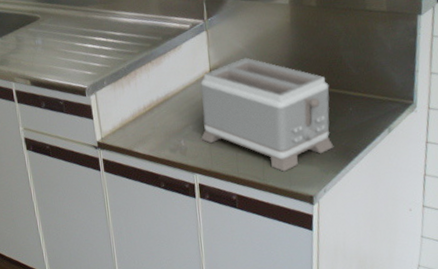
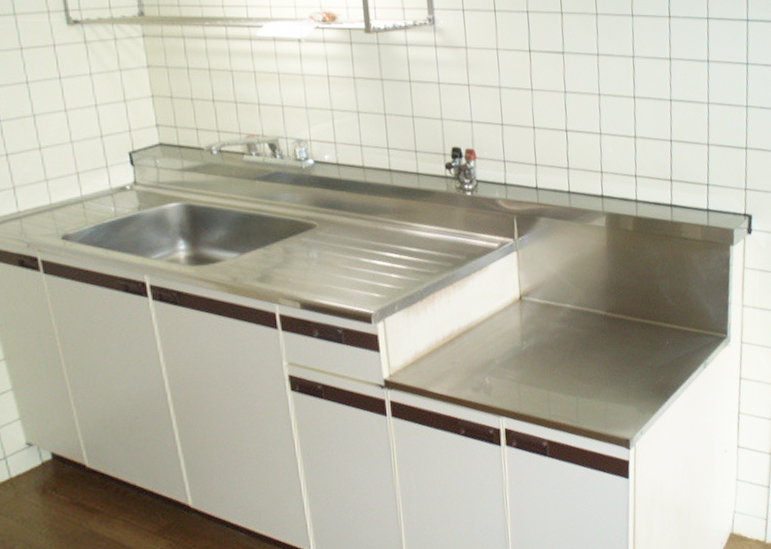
toaster: present [200,57,334,172] -> none [508,283,651,413]

